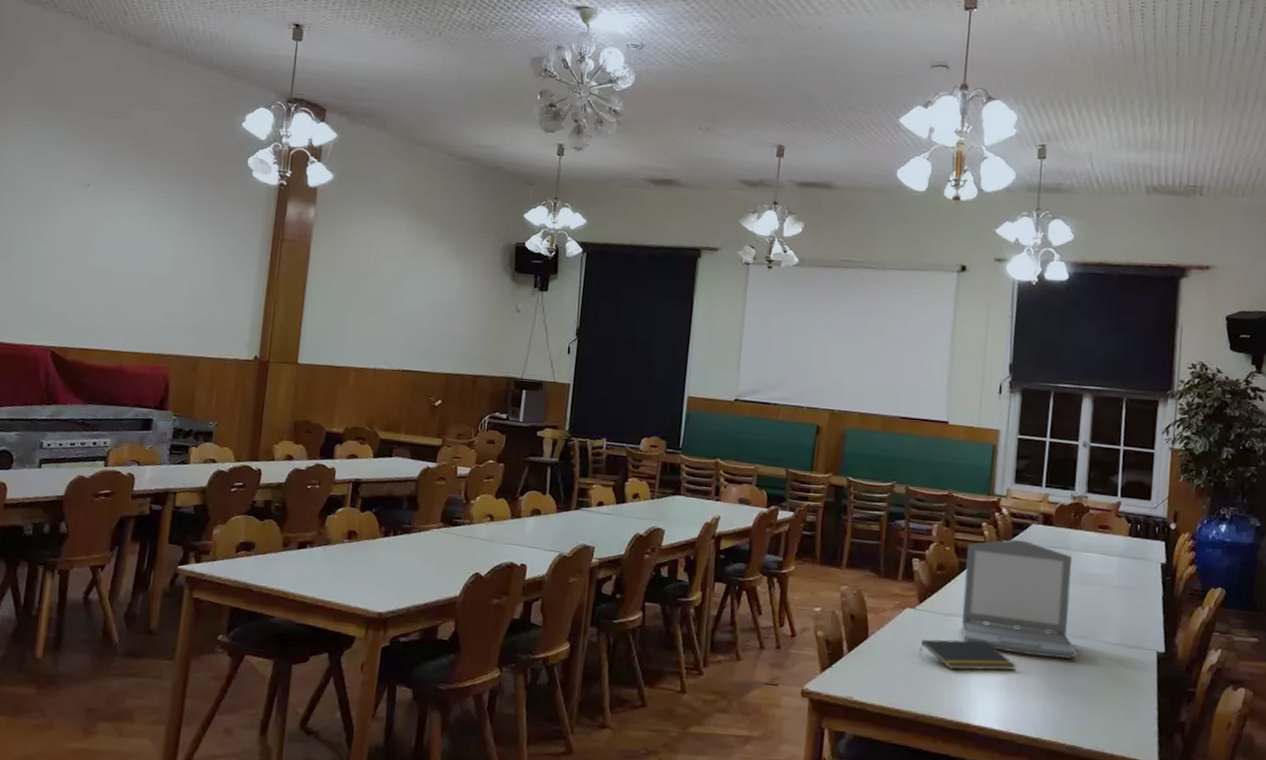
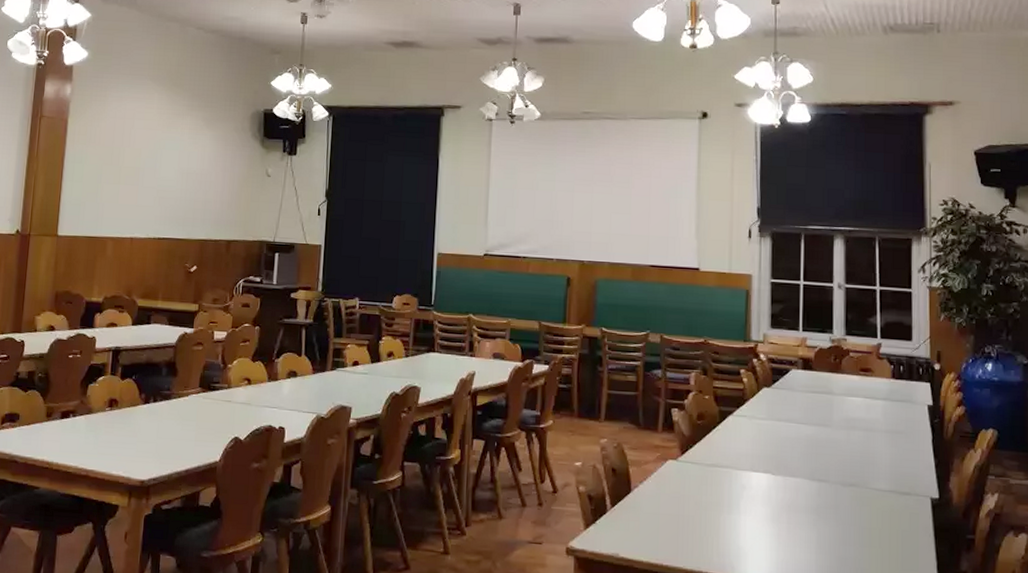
notepad: present [919,639,1016,670] -> none [685,491,785,523]
laptop: present [961,539,1078,659] -> none [725,386,848,508]

